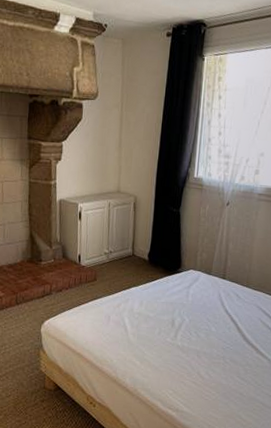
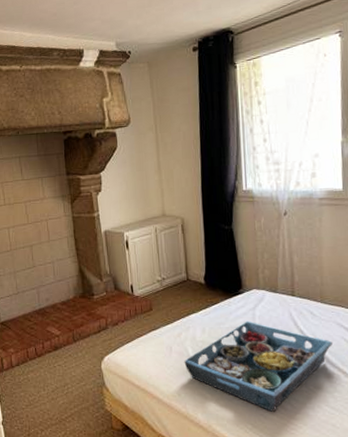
serving tray: none [120,297,251,380] -> present [184,321,332,412]

